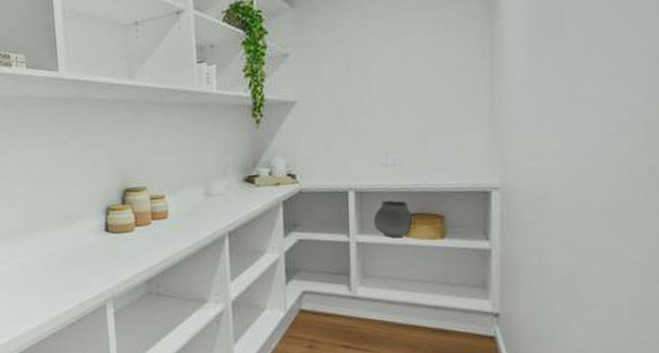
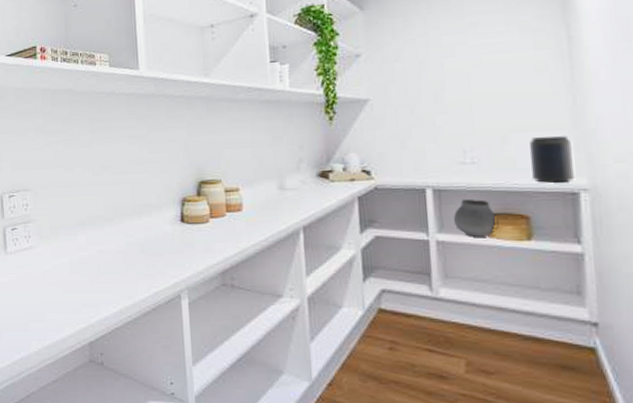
soda can: none [449,136,487,183] -> present [530,136,574,183]

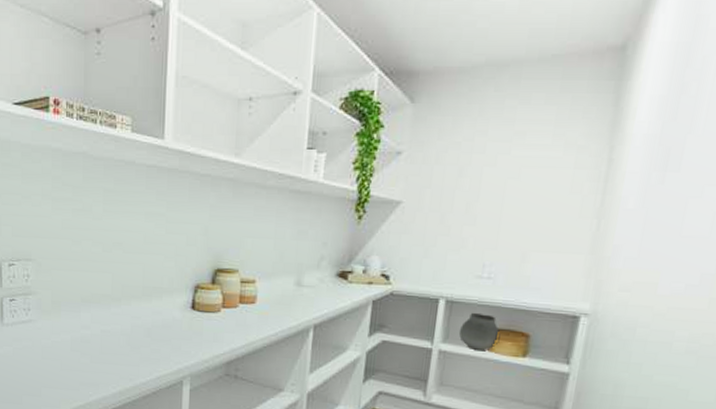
soda can: present [530,136,574,183] -> none [541,259,585,305]

